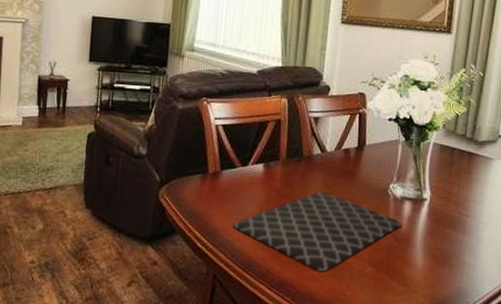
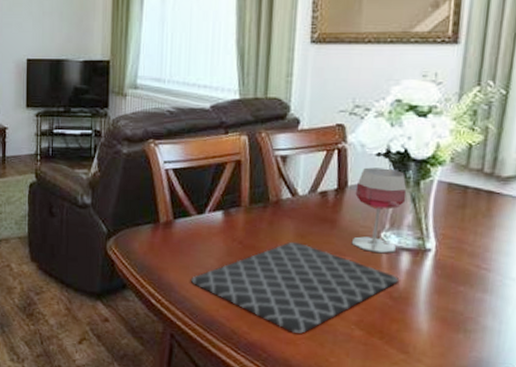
wineglass: none [367,130,411,203] -> present [351,167,407,254]

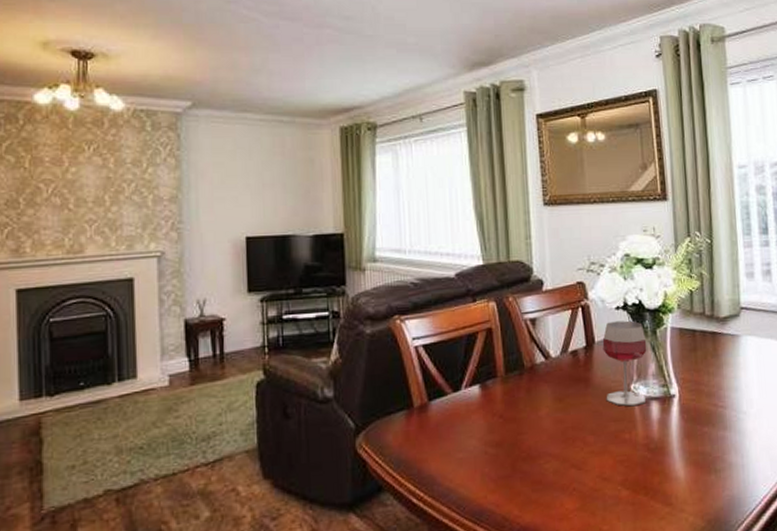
placemat: present [190,241,399,334] -> none [453,407,653,507]

